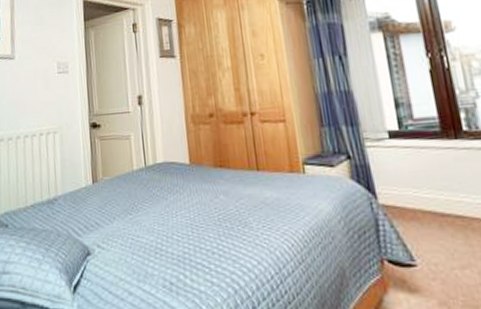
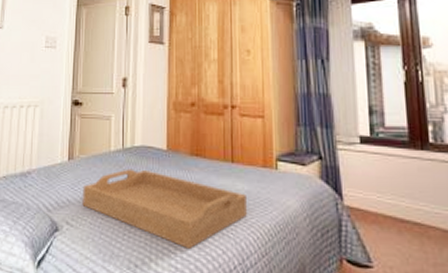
serving tray: none [110,186,279,262] -> present [82,168,247,249]

